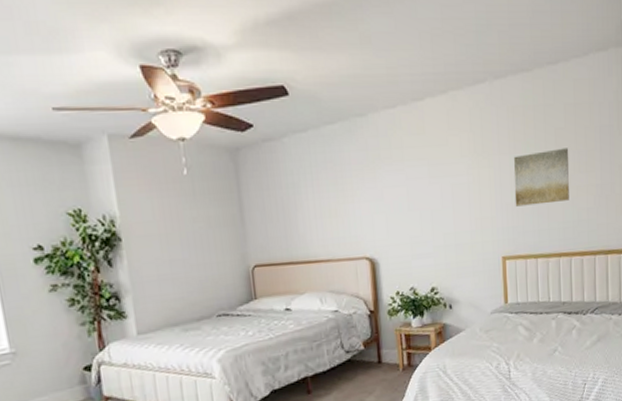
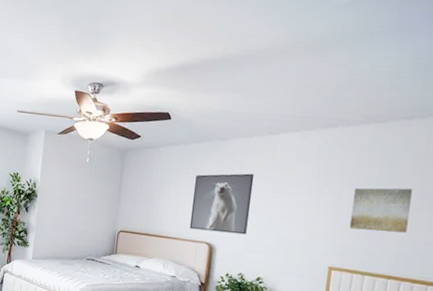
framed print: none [337,157,410,244] -> present [189,173,254,235]

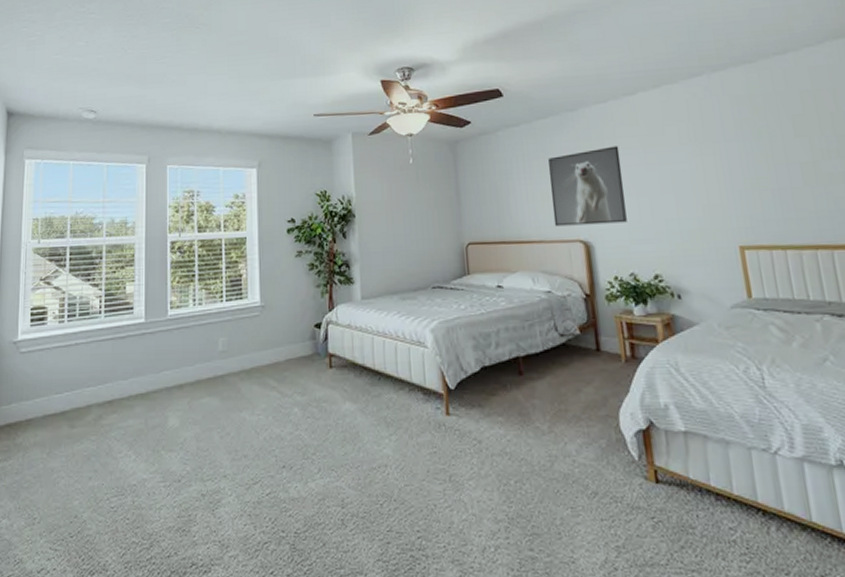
wall art: present [349,188,413,233] -> none [743,134,821,194]

